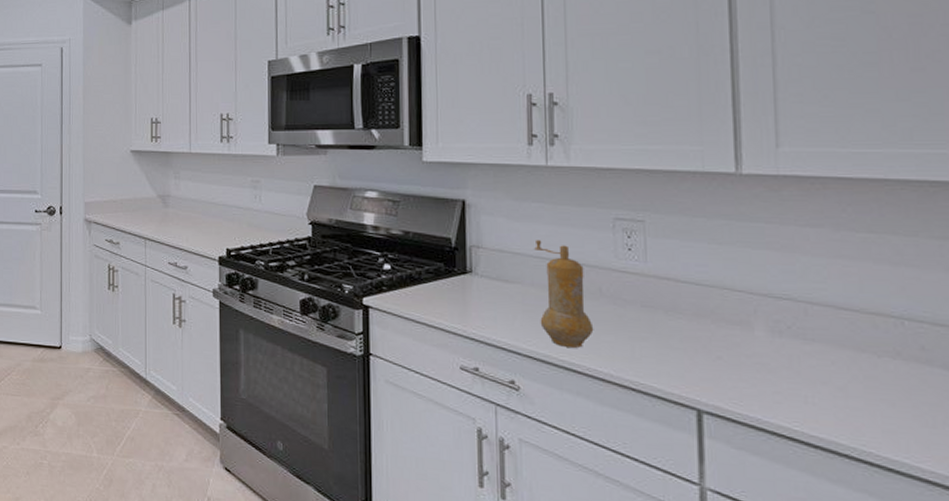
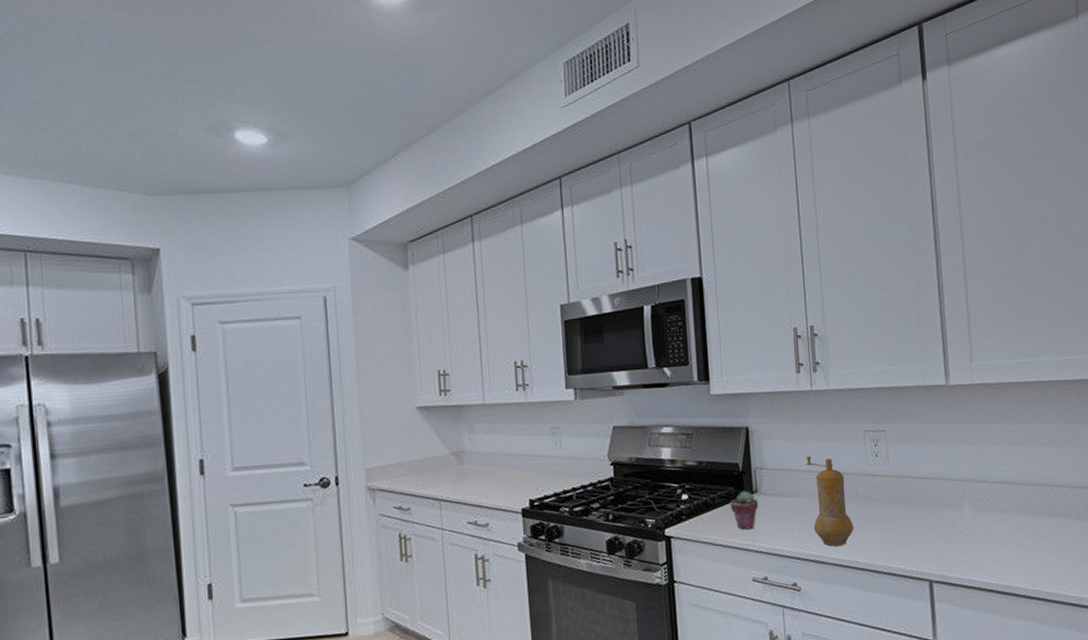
potted succulent: none [438,269,473,312] -> present [730,491,759,530]

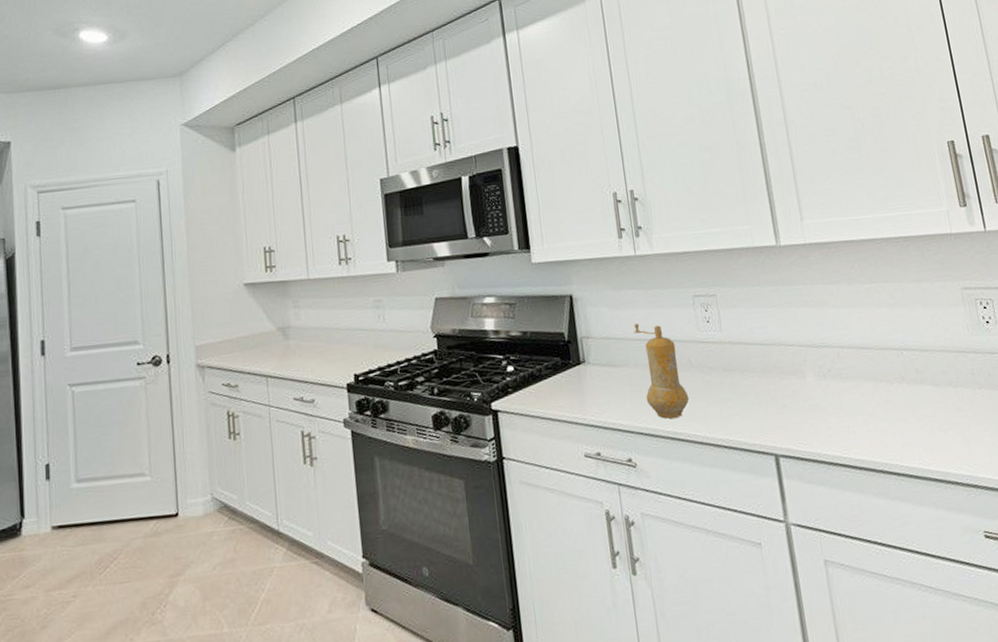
potted succulent: present [730,491,759,530] -> none [557,361,587,402]

